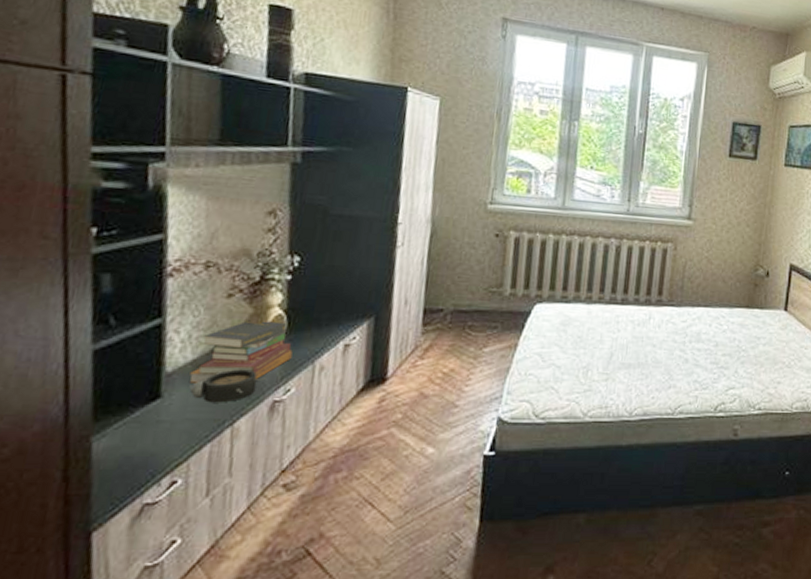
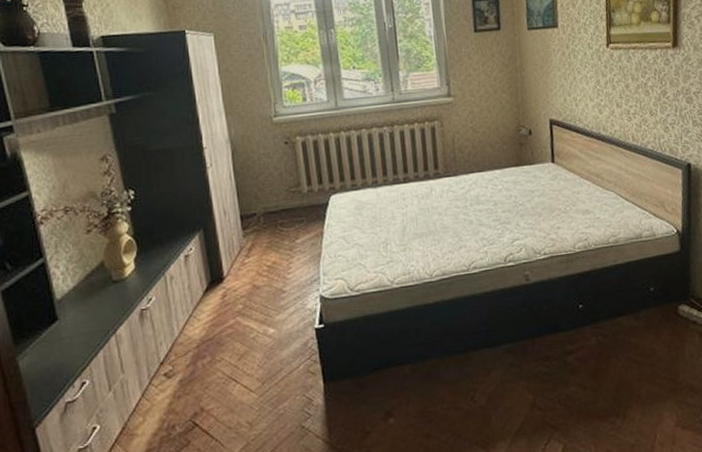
books: present [188,320,293,383] -> none [74,245,147,305]
alarm clock: present [189,369,266,403] -> none [76,287,132,319]

